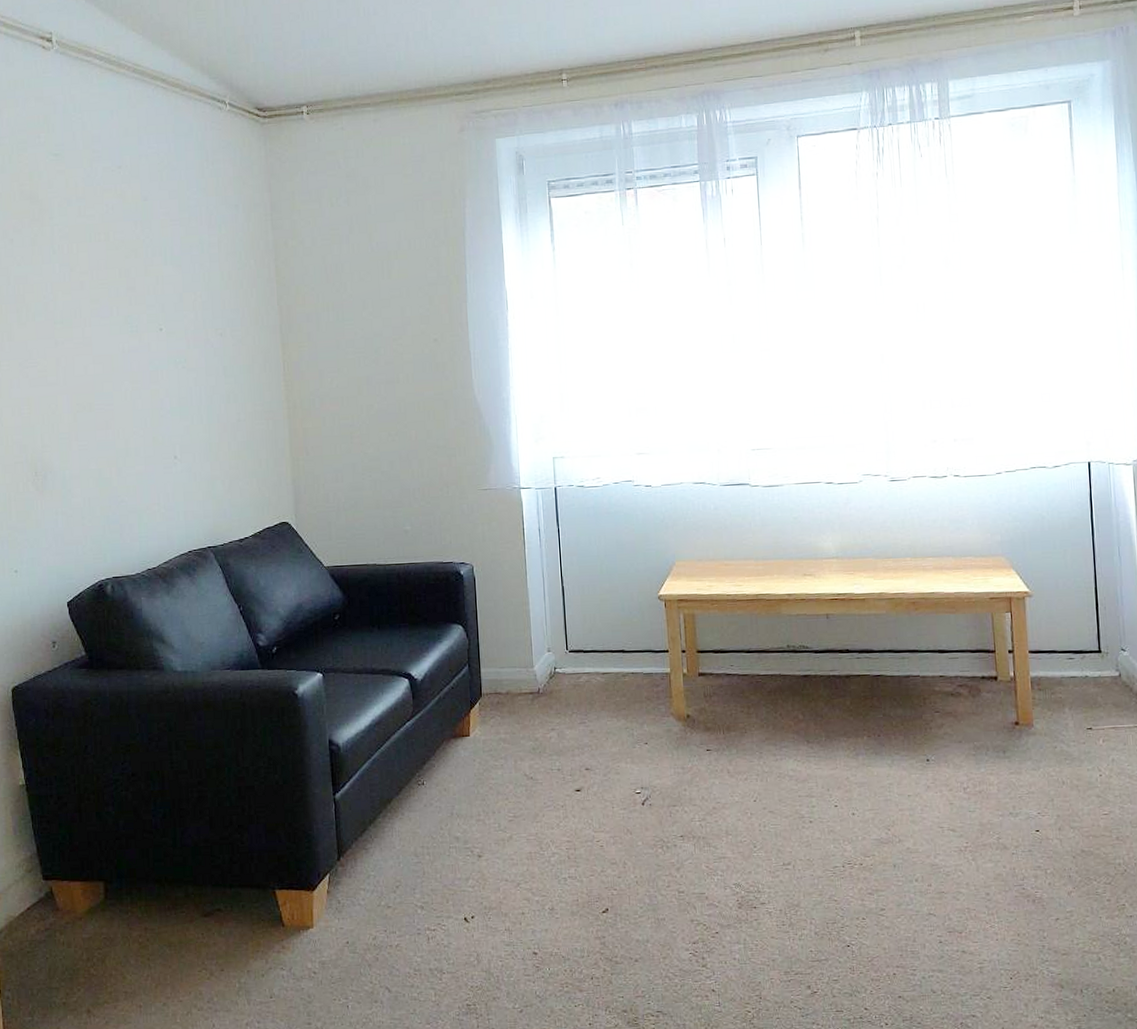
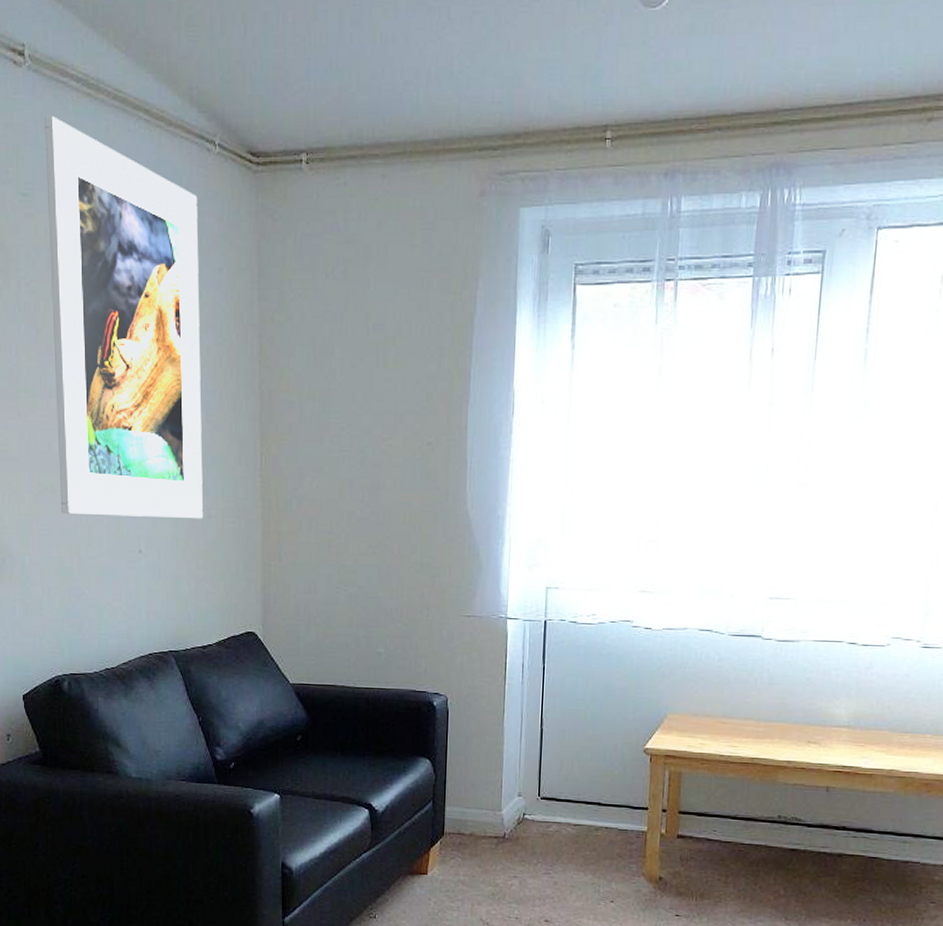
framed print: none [72,89,234,429] -> present [45,116,204,519]

